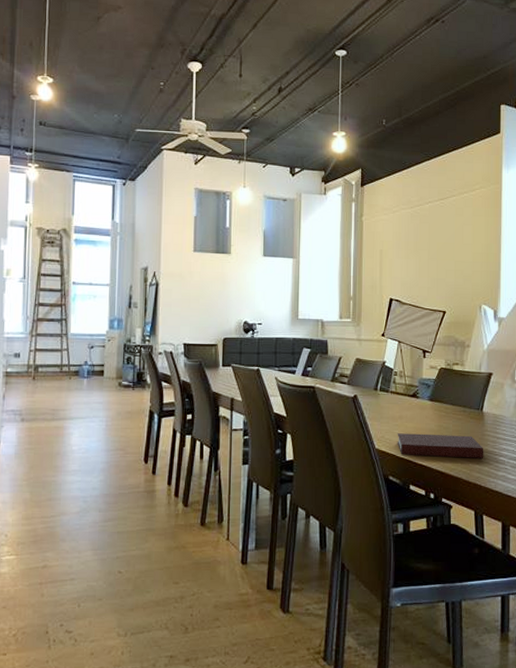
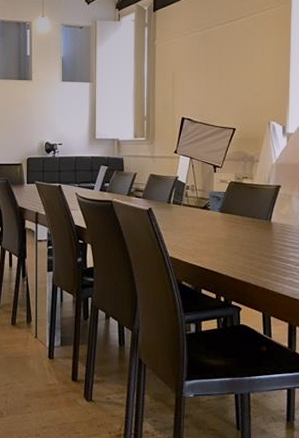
notebook: present [397,433,484,458] -> none [189,242,272,265]

